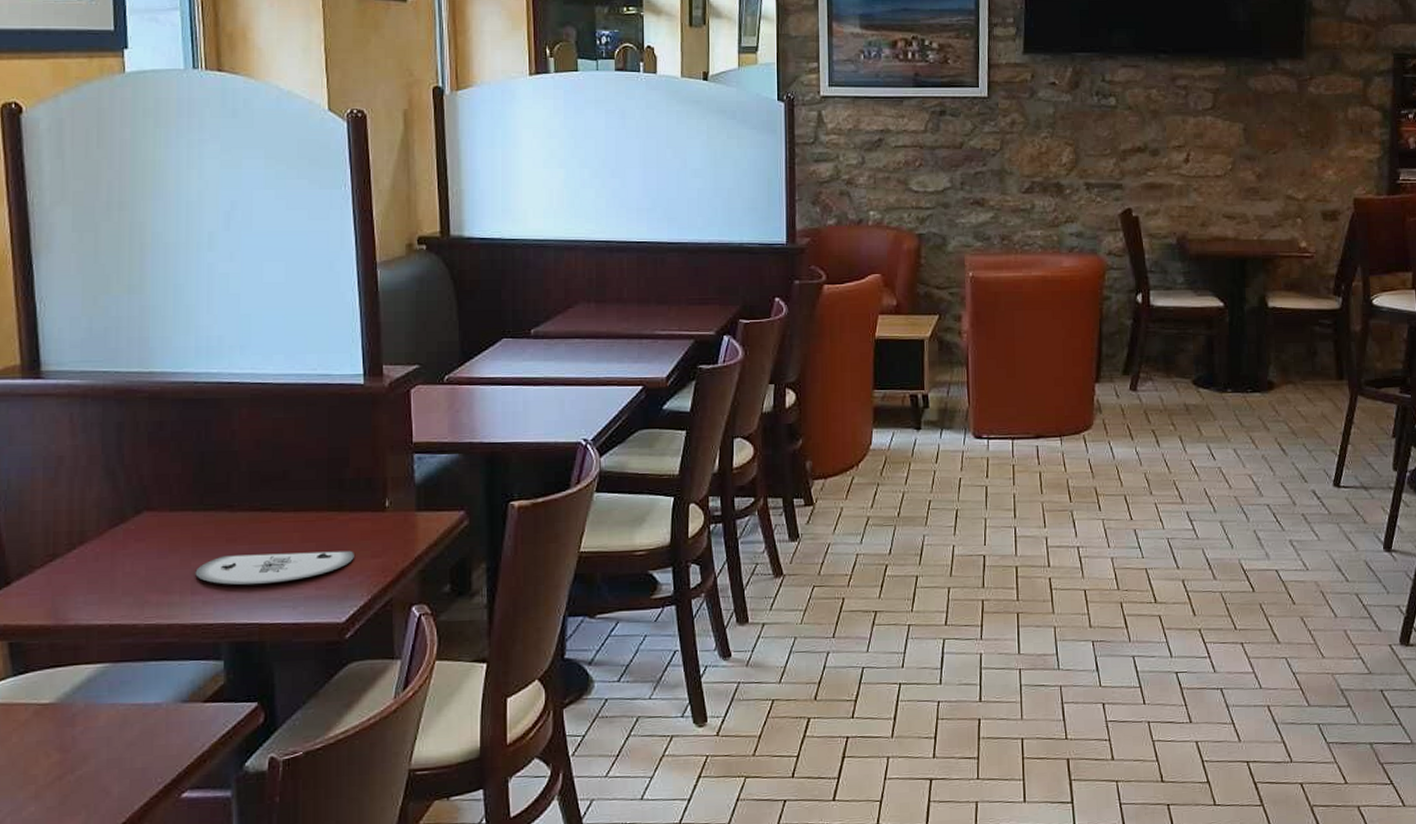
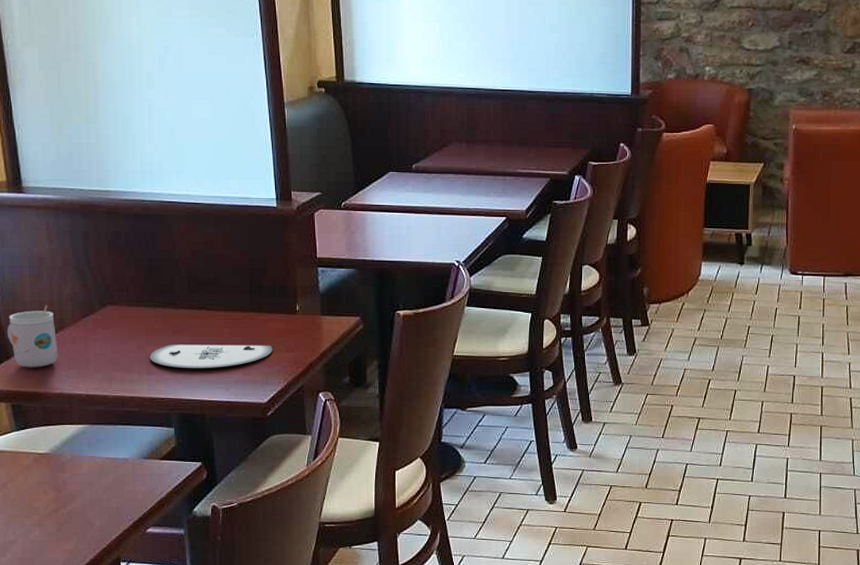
mug: none [8,513,75,595] -> present [7,304,58,368]

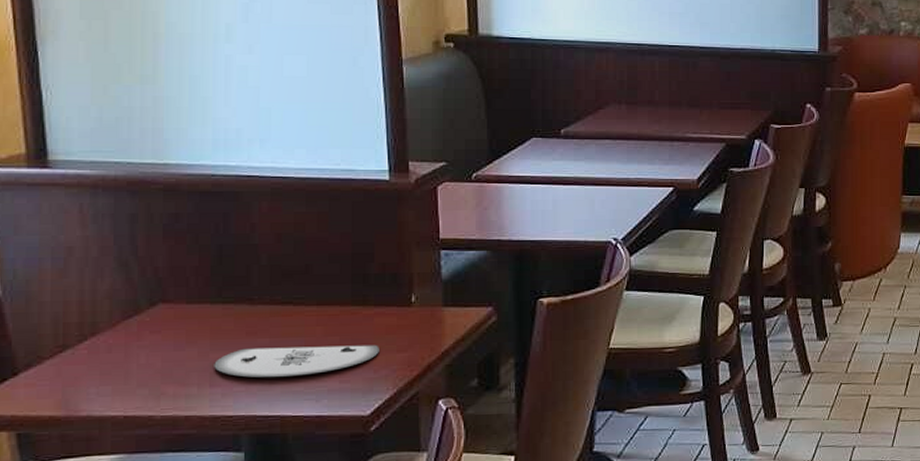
mug: present [7,304,58,368] -> none [15,304,87,386]

